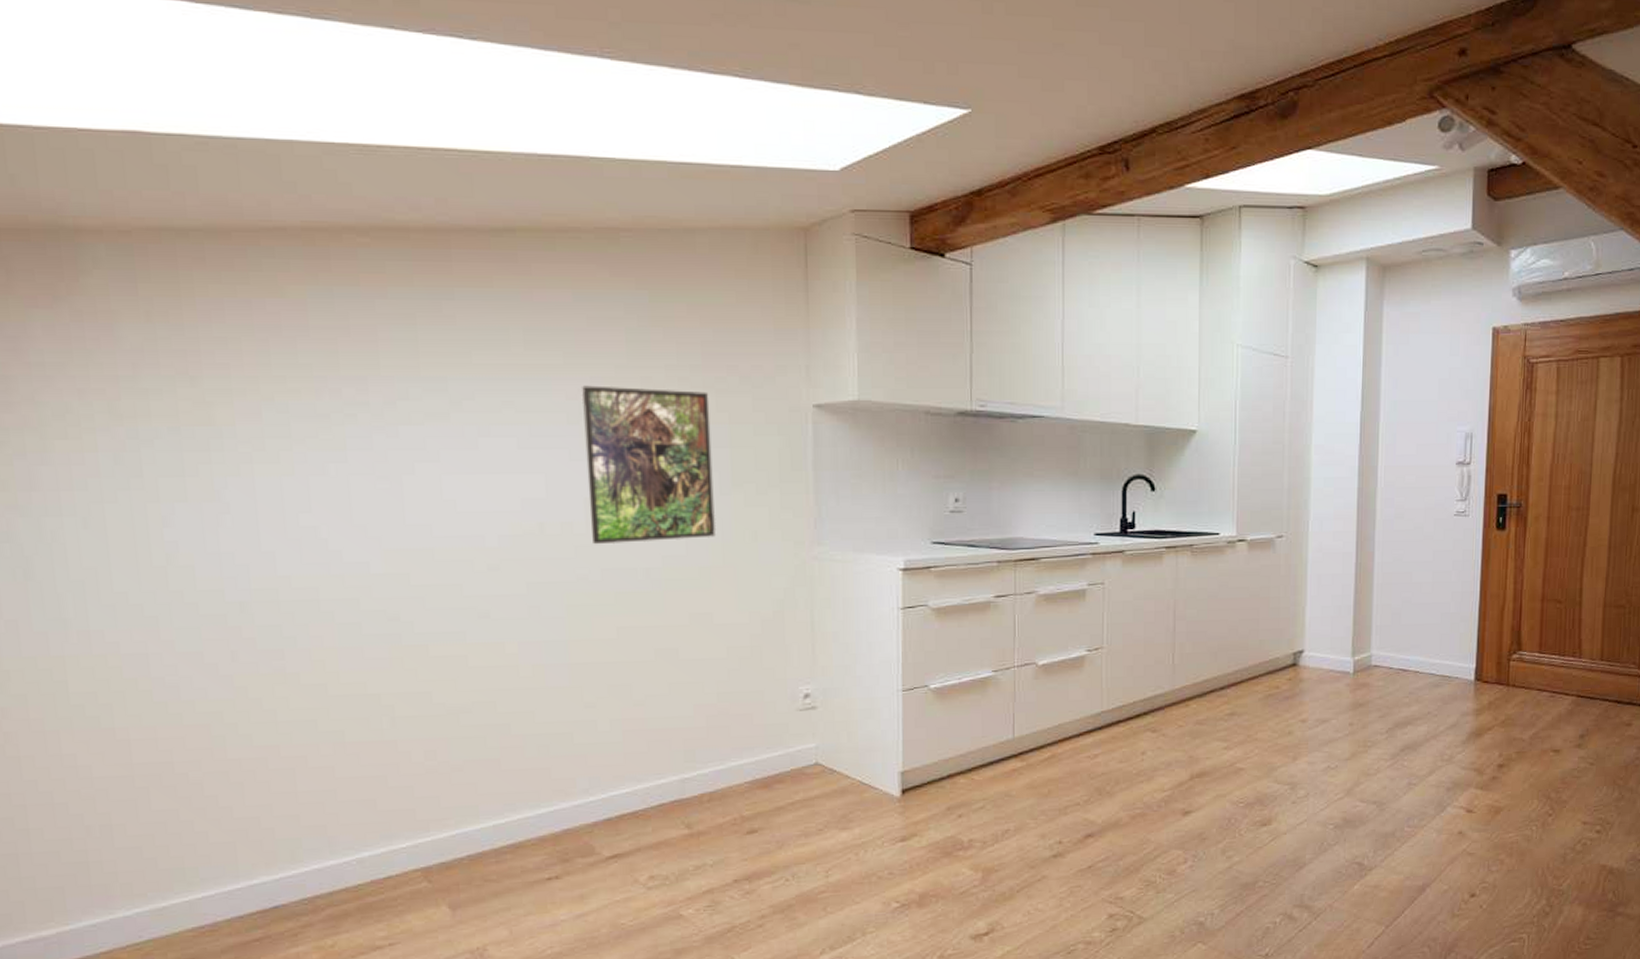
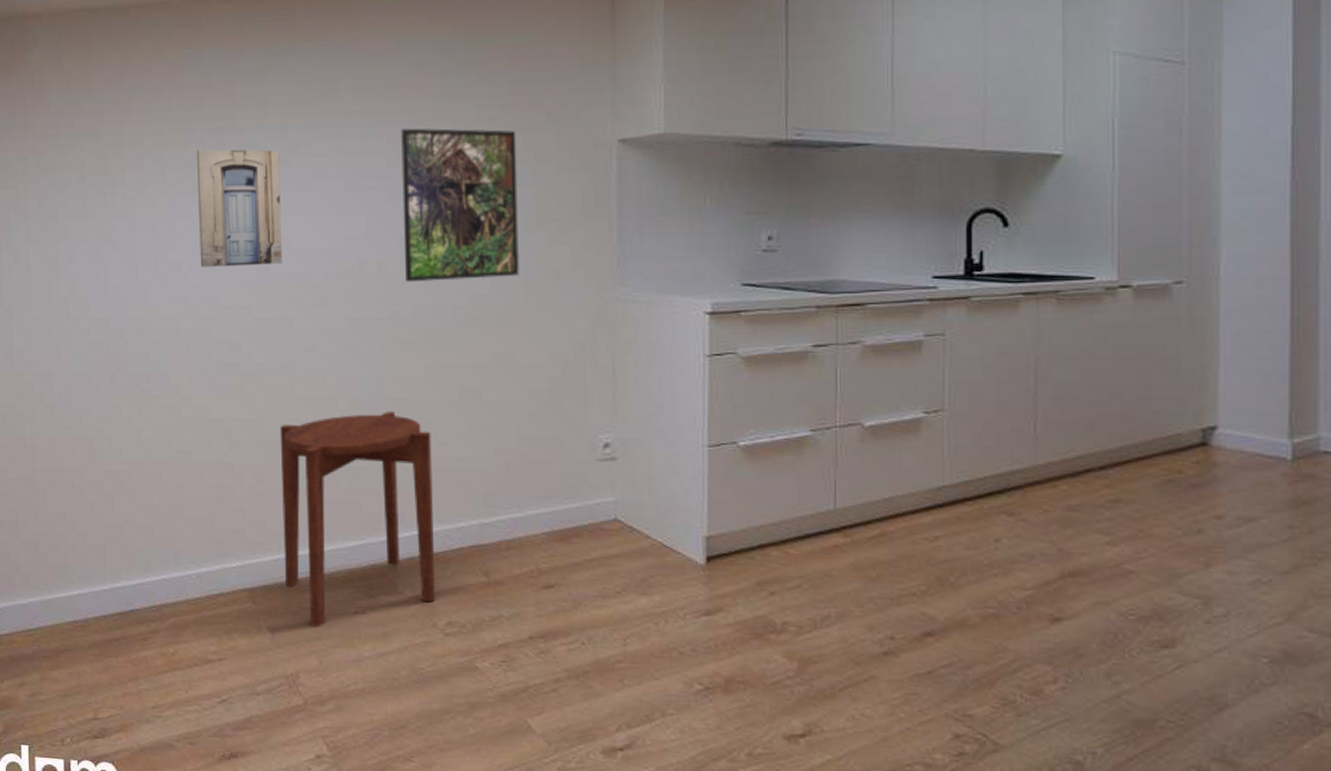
wall art: none [331,401,447,531] -> present [196,149,282,268]
side table: none [452,675,637,899] -> present [279,411,436,628]

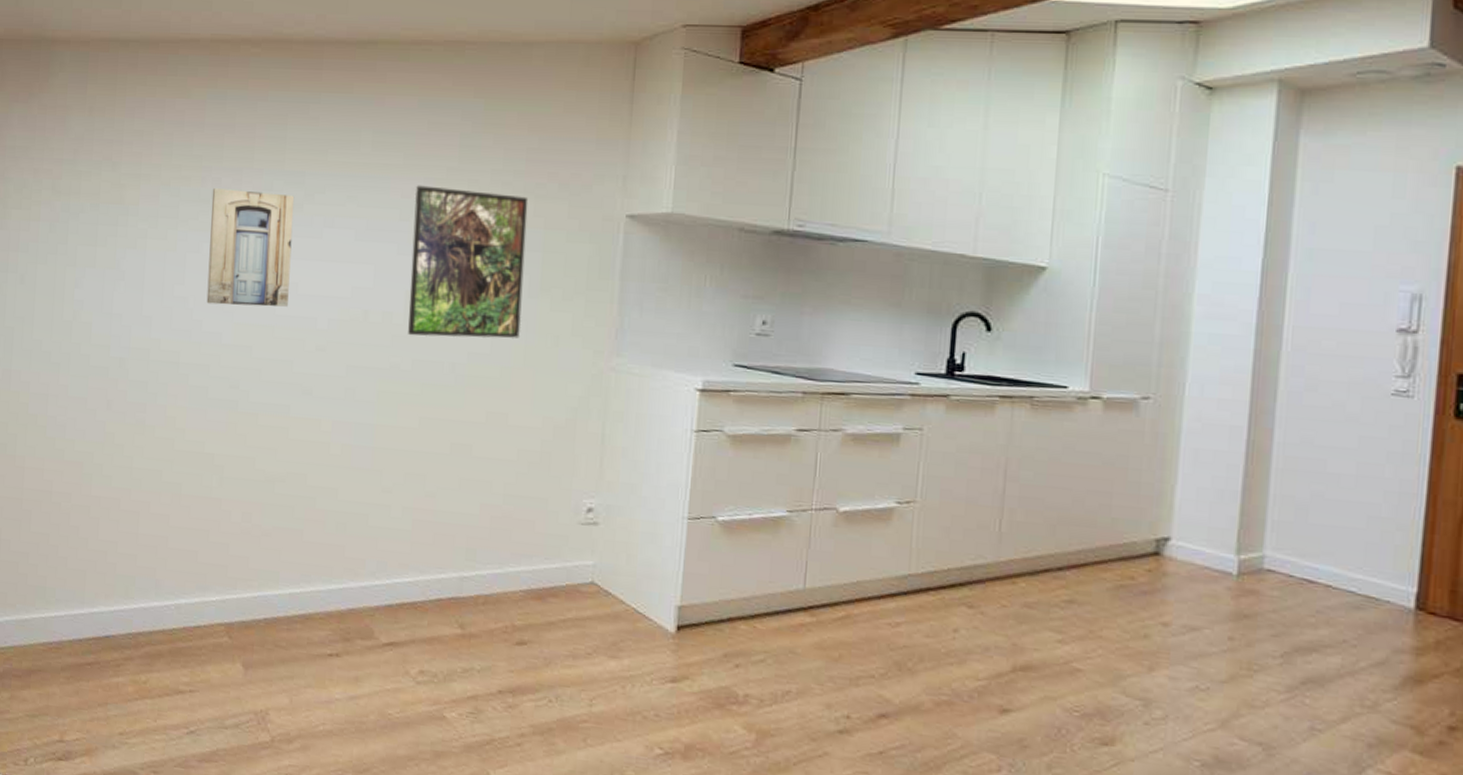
side table: present [279,411,436,628] -> none [262,460,420,667]

